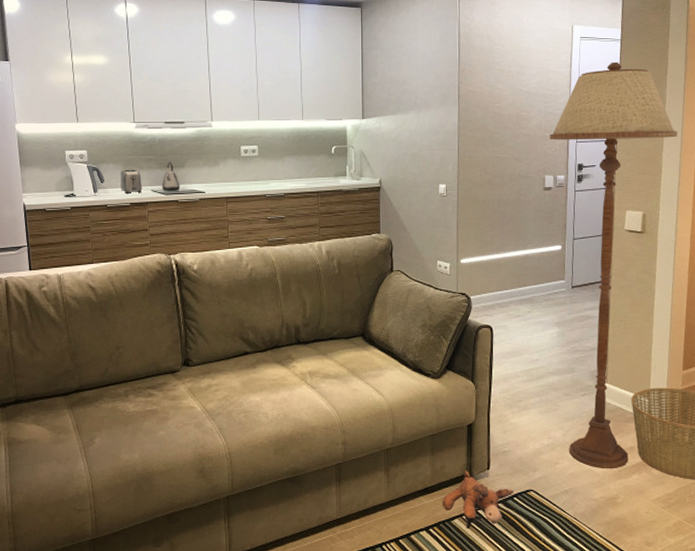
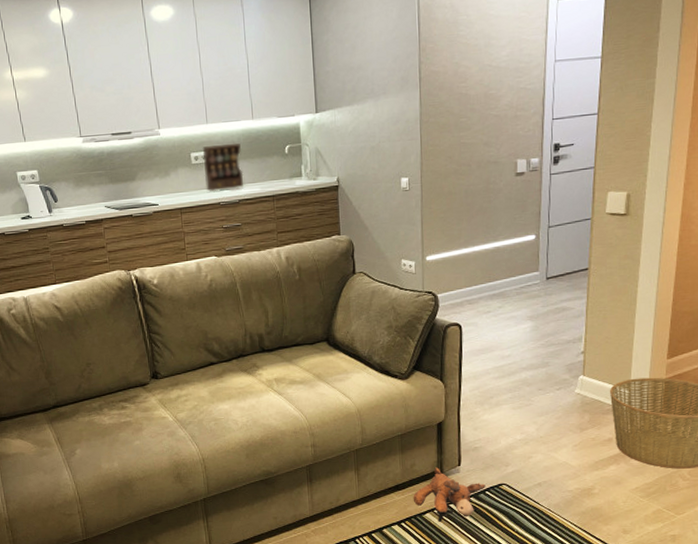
toaster: present [120,169,143,193] -> none [72,186,97,212]
kettle: present [161,161,181,192] -> none [114,174,134,207]
spice rack: none [252,140,291,185] -> present [202,143,244,193]
floor lamp: present [549,62,678,468] -> none [521,21,670,461]

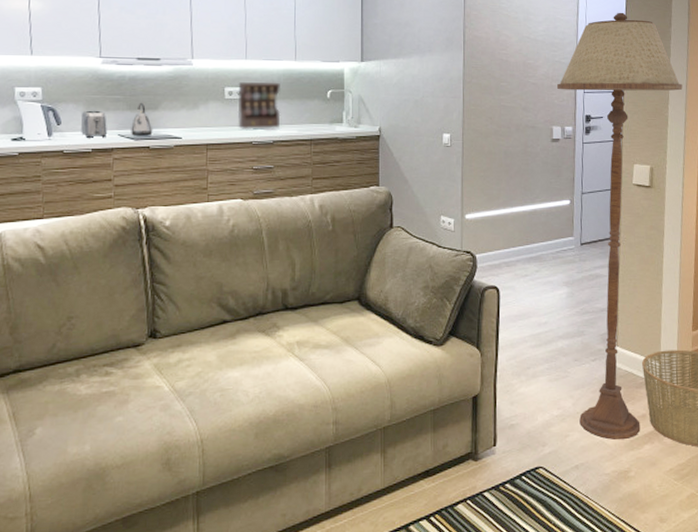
toaster: none [72,186,97,212] -> present [80,110,108,138]
kettle: none [114,174,134,207] -> present [129,102,153,137]
stuffed animal: present [413,467,486,522] -> none [444,448,522,515]
floor lamp: none [521,21,670,461] -> present [556,12,683,440]

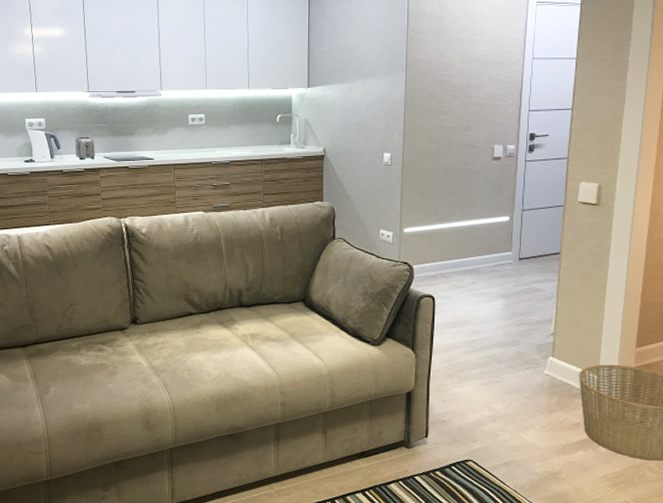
kettle: present [129,102,153,137] -> none [112,129,131,159]
spice rack: present [237,81,281,131] -> none [199,108,236,152]
floor lamp: present [556,12,683,440] -> none [500,27,640,443]

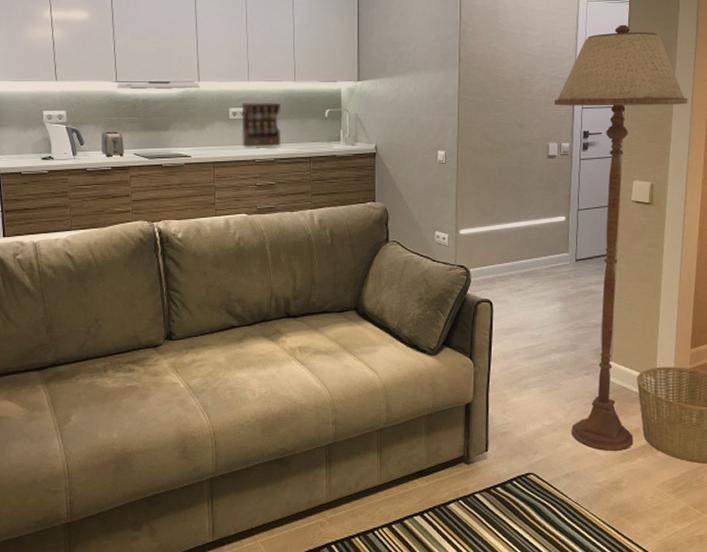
spice rack: none [199,108,236,152] -> present [241,102,282,149]
floor lamp: none [500,27,640,443] -> present [553,24,688,451]

